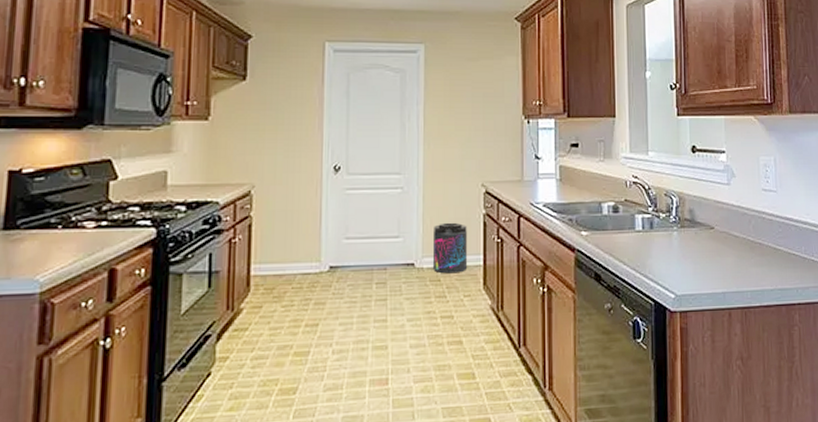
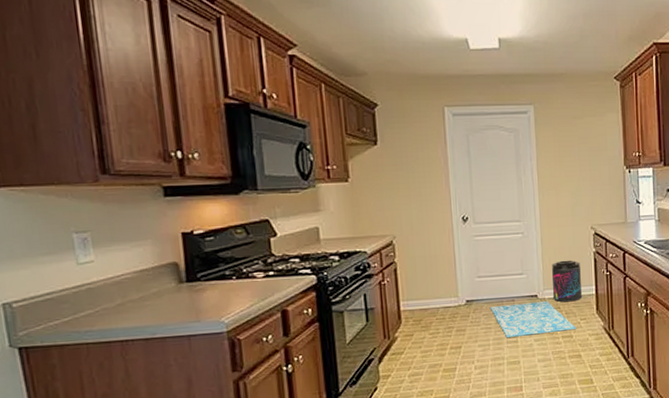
rug: none [356,272,459,315] -> present [489,301,577,337]

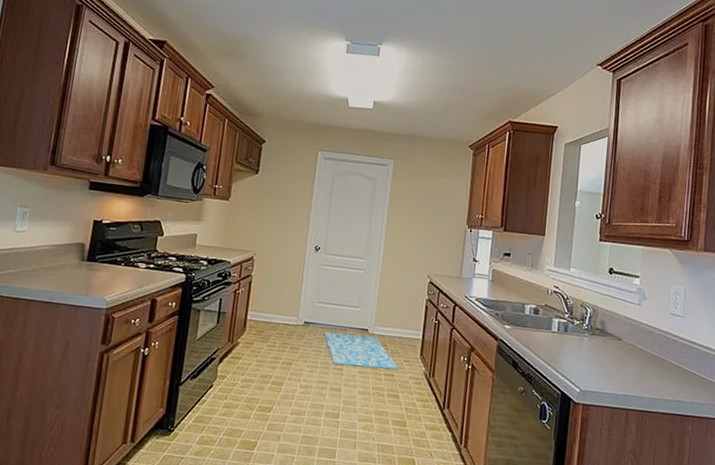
supplement container: present [552,260,582,303] -> none [382,301,412,343]

